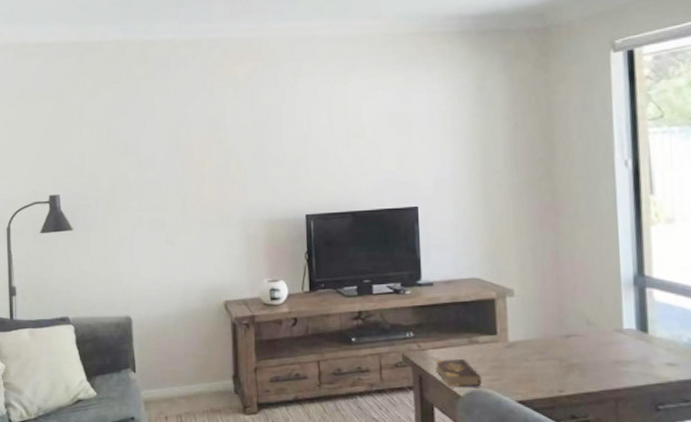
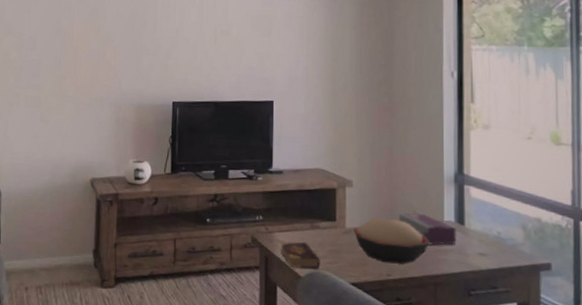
decorative bowl: none [516,329,606,379] -> present [353,218,428,264]
tissue box: none [570,323,639,357] -> present [399,213,457,246]

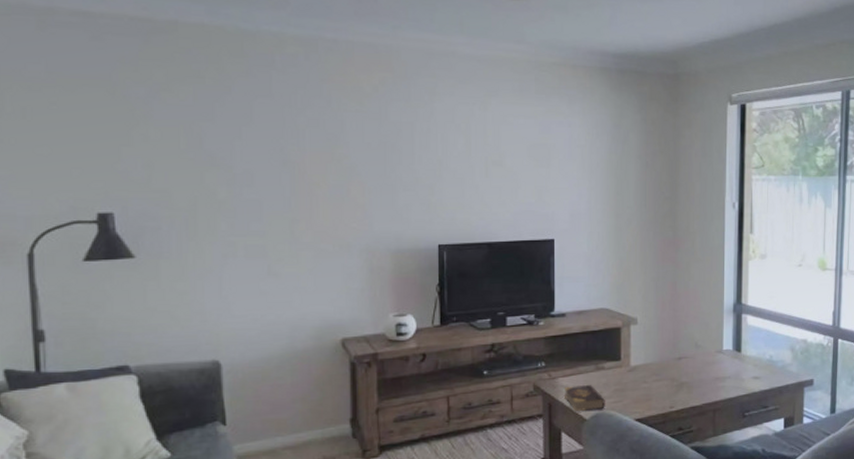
decorative bowl: present [353,218,428,264] -> none [637,353,709,396]
tissue box: present [399,213,457,246] -> none [682,345,734,374]

